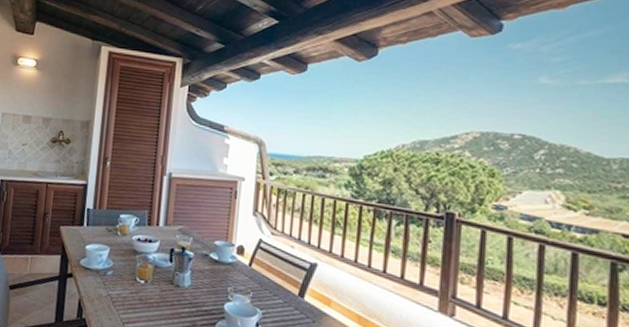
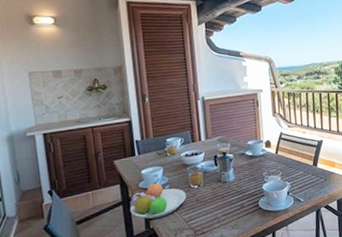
fruit bowl: none [65,263,130,308] -> present [130,182,187,219]

